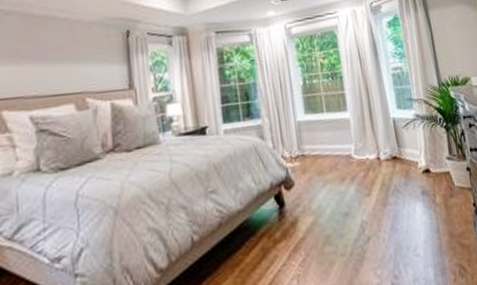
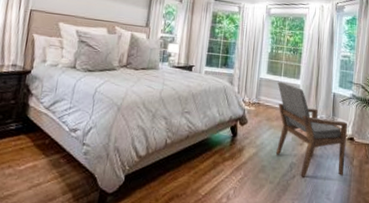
armchair: none [321,120,428,237] -> present [275,82,347,177]

